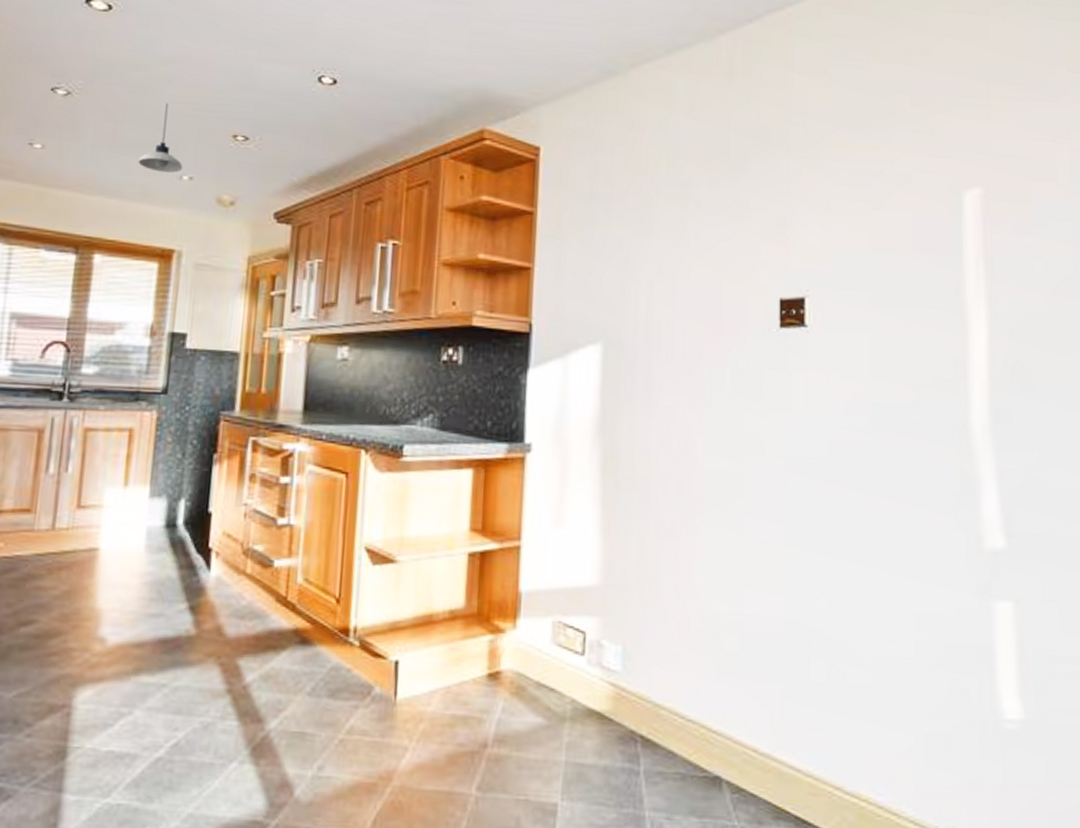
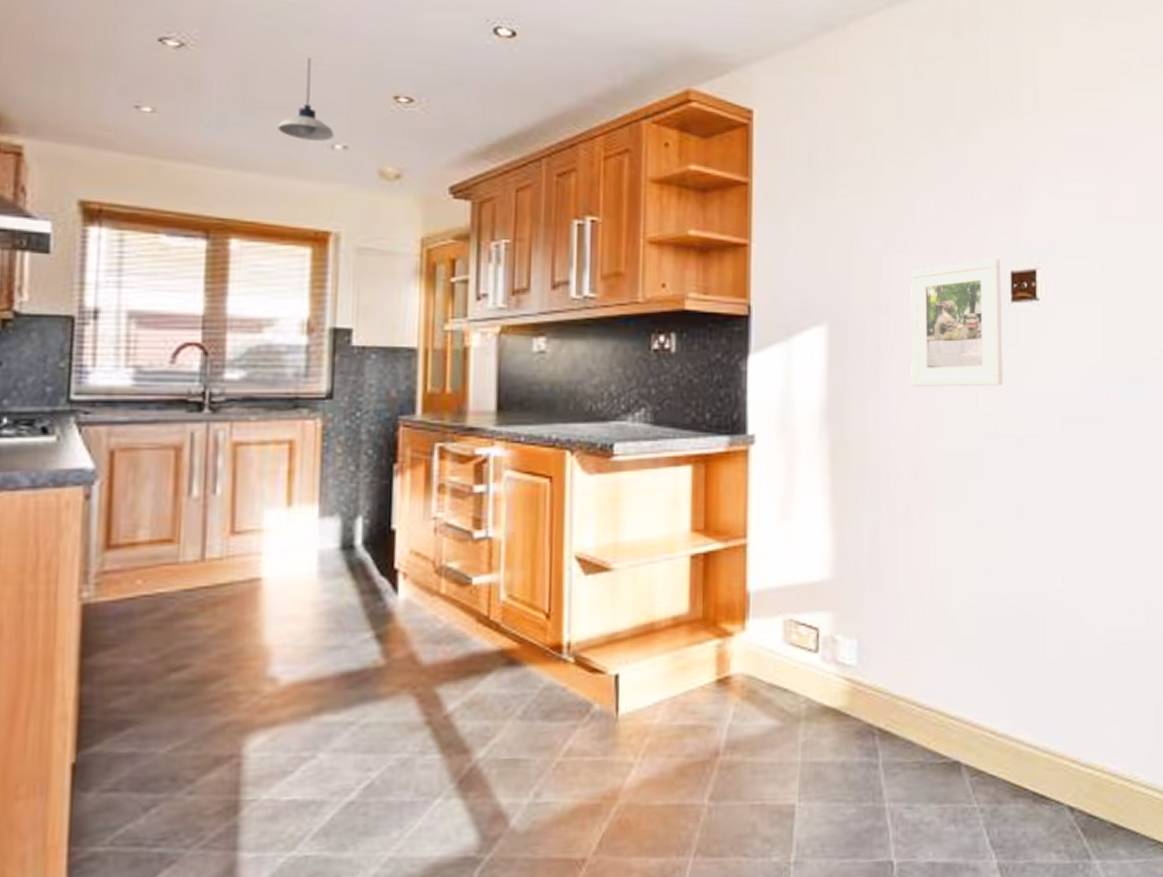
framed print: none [680,285,771,408] -> present [910,257,1003,387]

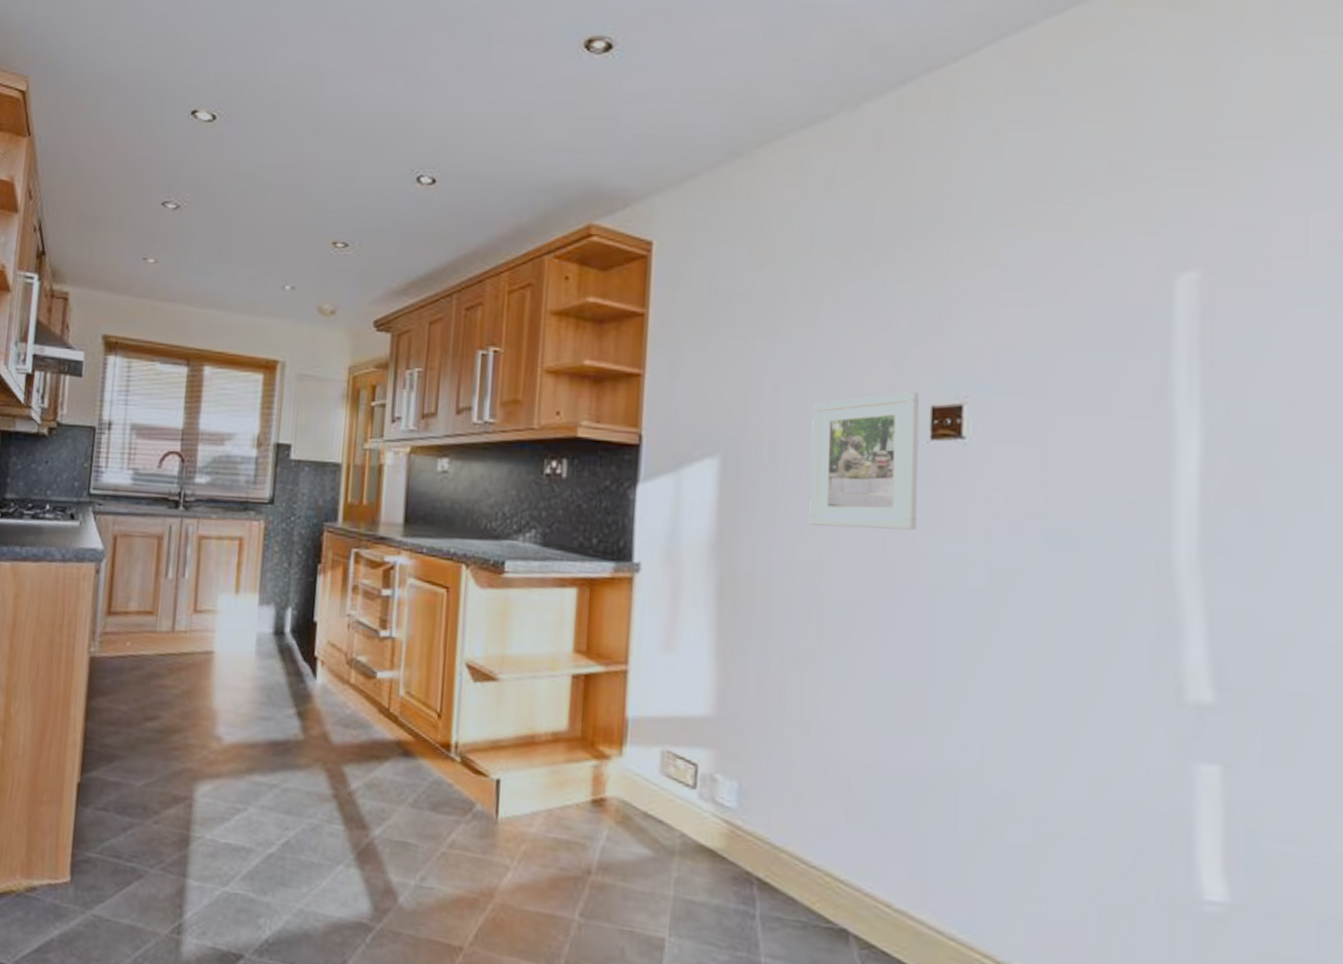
pendant light: present [278,58,335,141] -> none [243,212,285,283]

